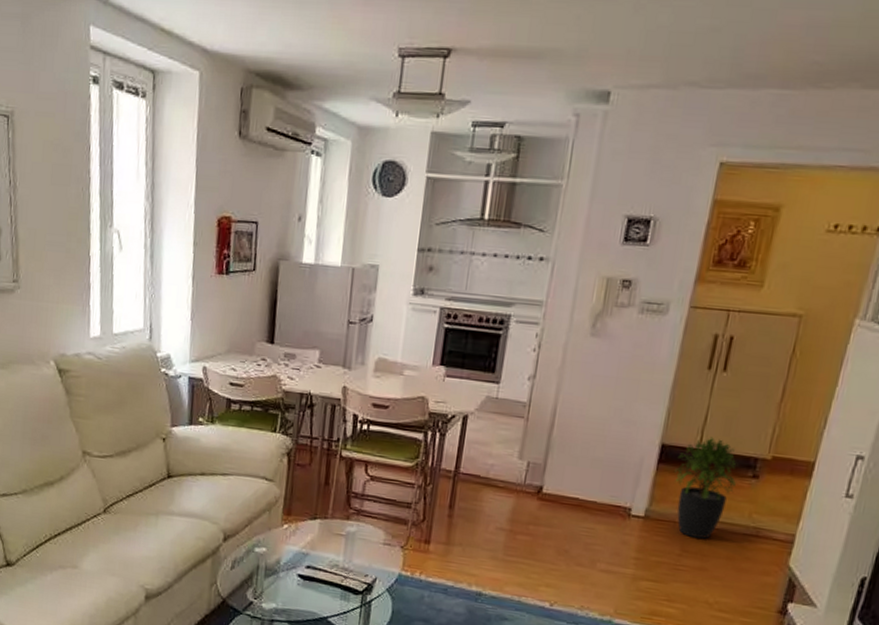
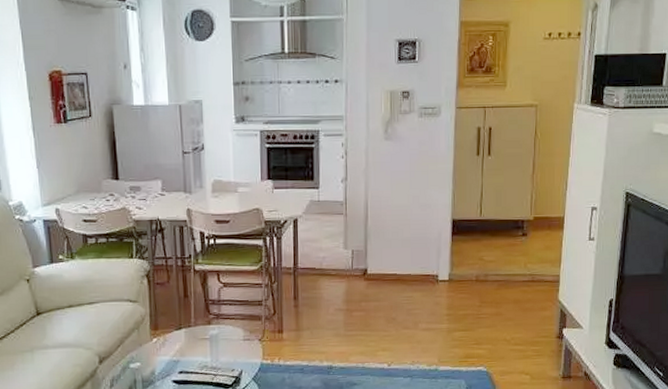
potted plant: present [673,436,737,539] -> none [465,208,512,290]

